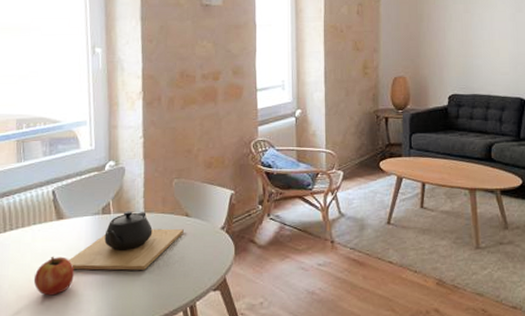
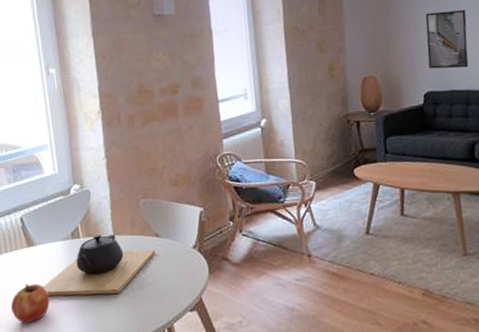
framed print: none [454,22,491,75] -> present [425,10,469,69]

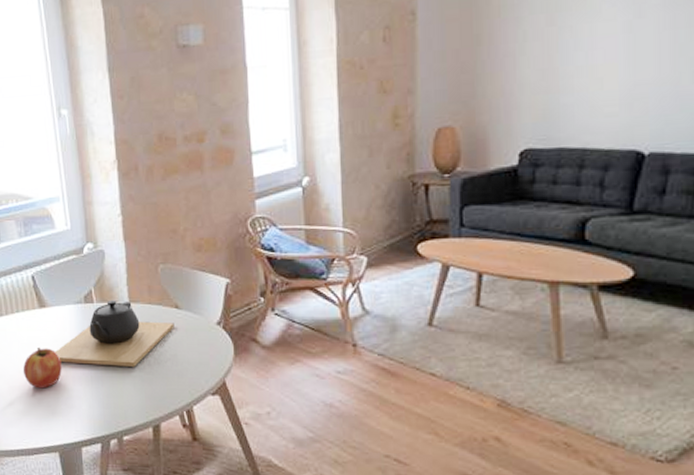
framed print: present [425,10,469,69] -> none [529,37,590,119]

